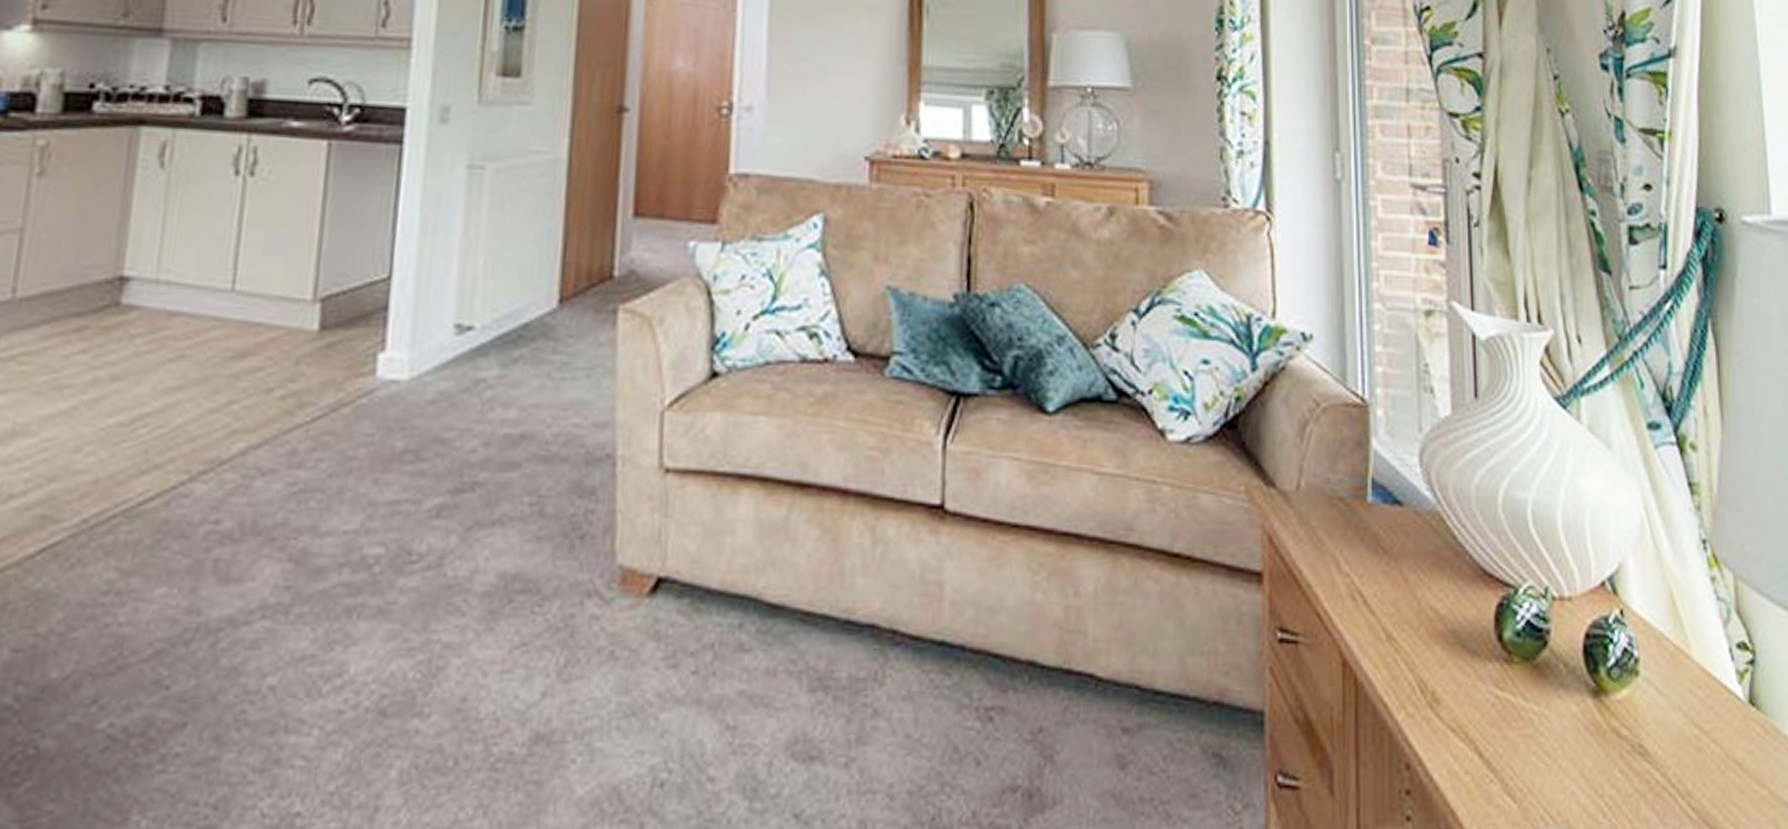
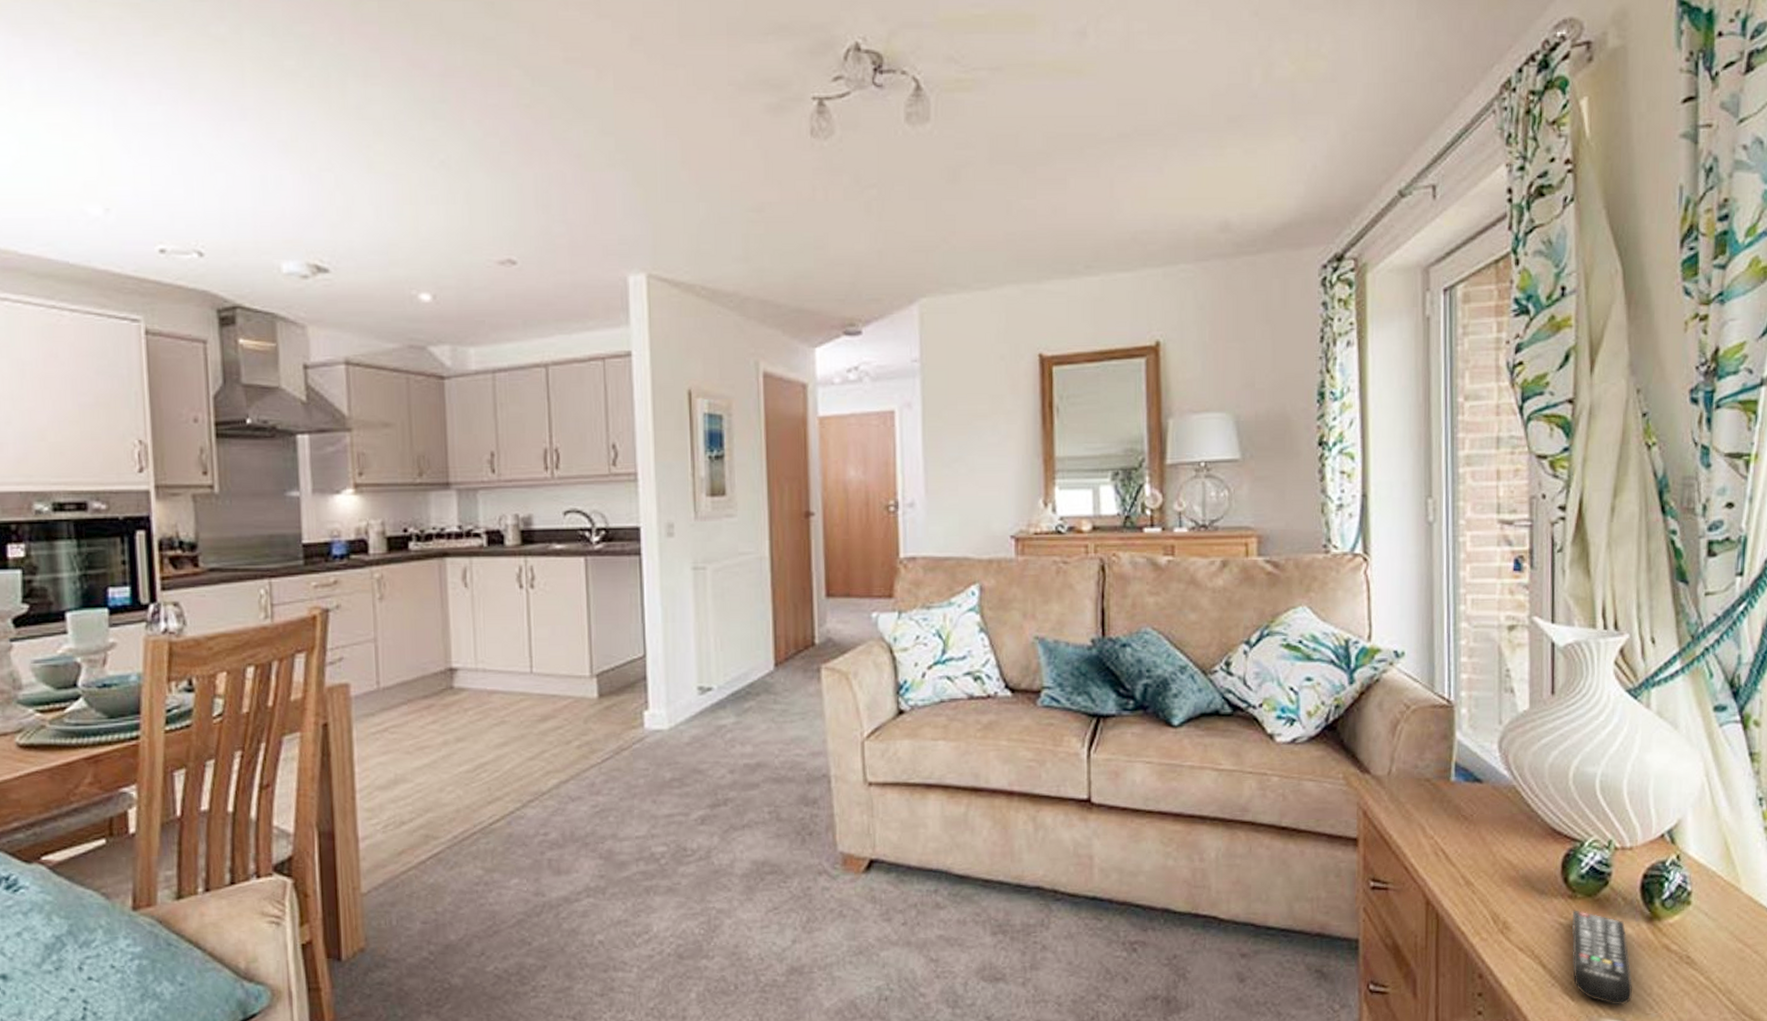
remote control: none [1510,678,1582,811] -> present [1572,910,1633,1006]

